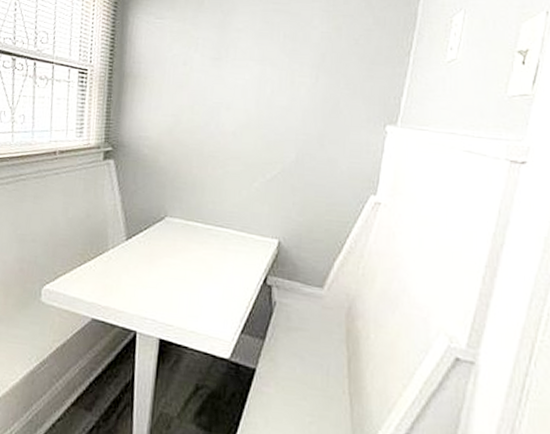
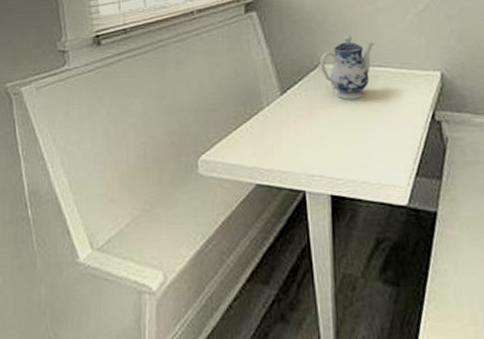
teapot: none [166,193,219,254] -> present [319,34,374,100]

